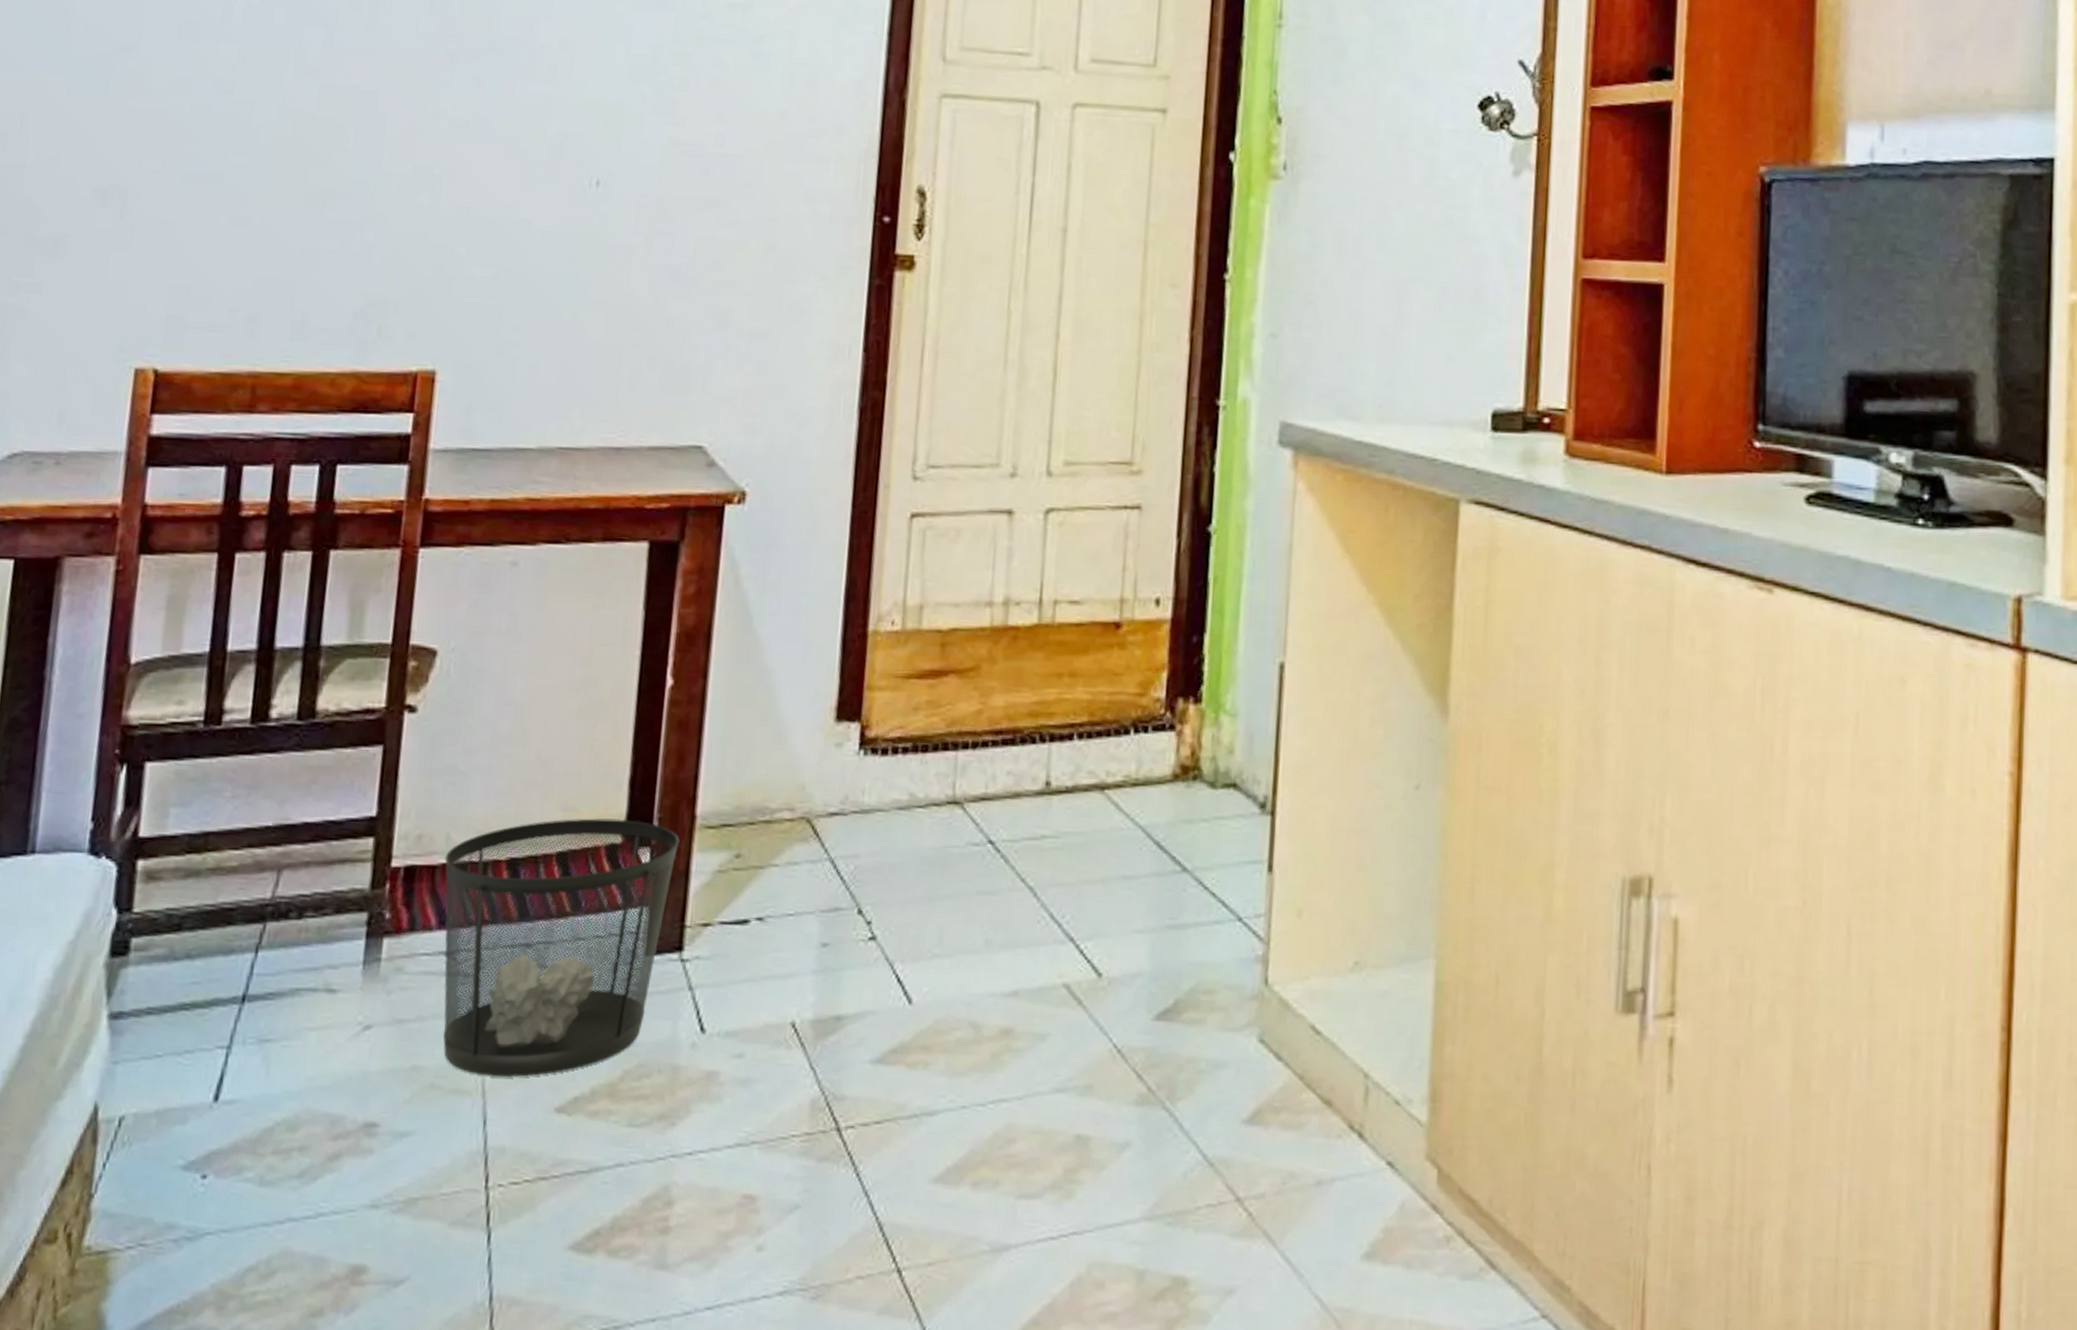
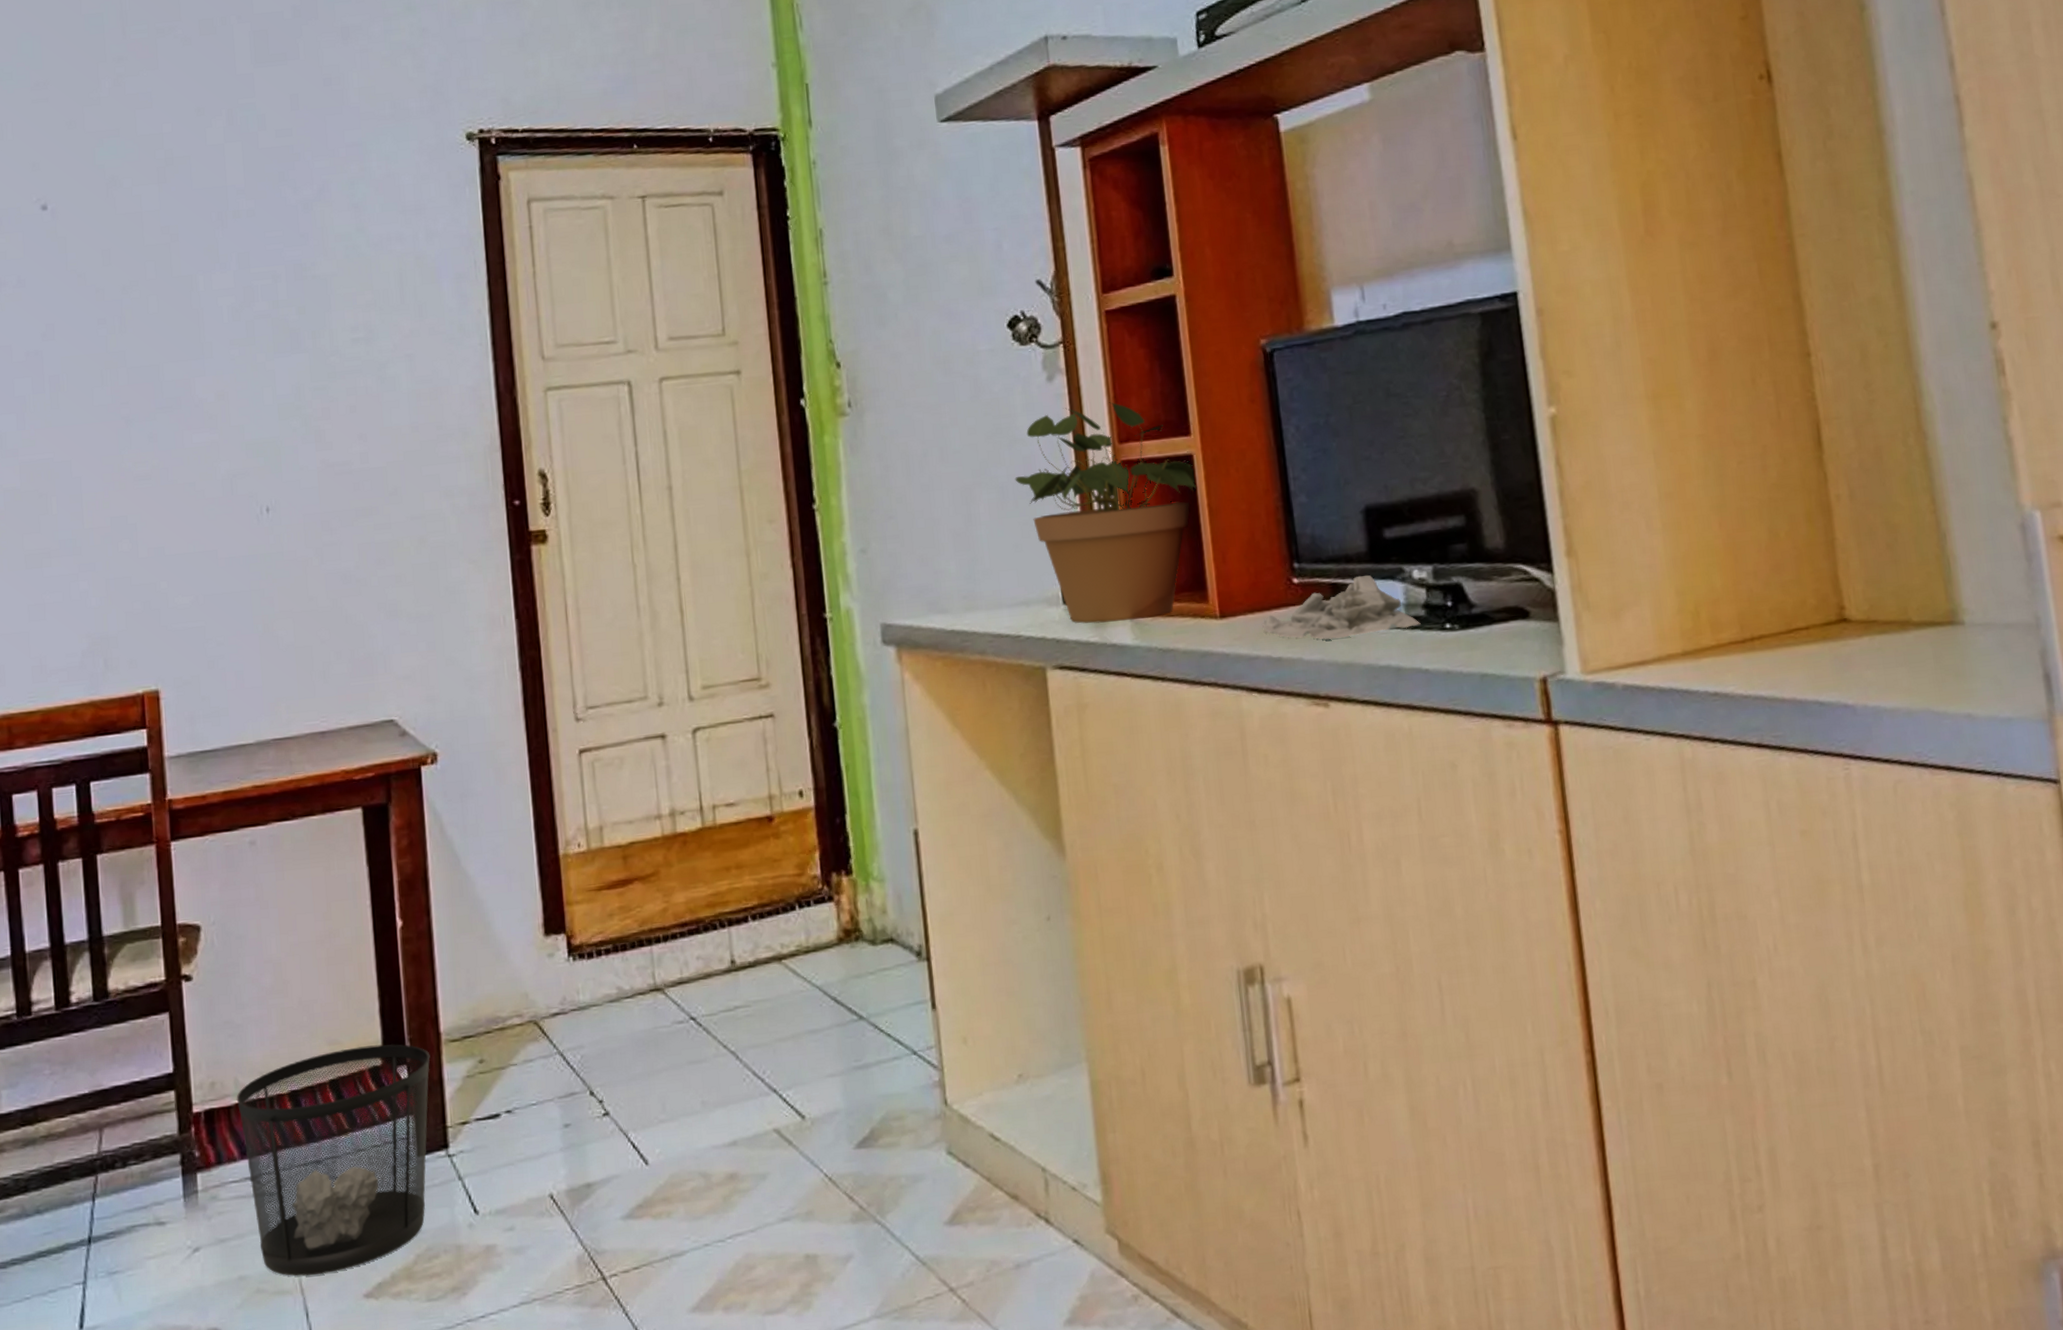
potted plant: none [1458,209,1663,462] -> present [1015,402,1197,624]
tissue: none [1712,449,1890,518] -> present [1262,575,1421,641]

